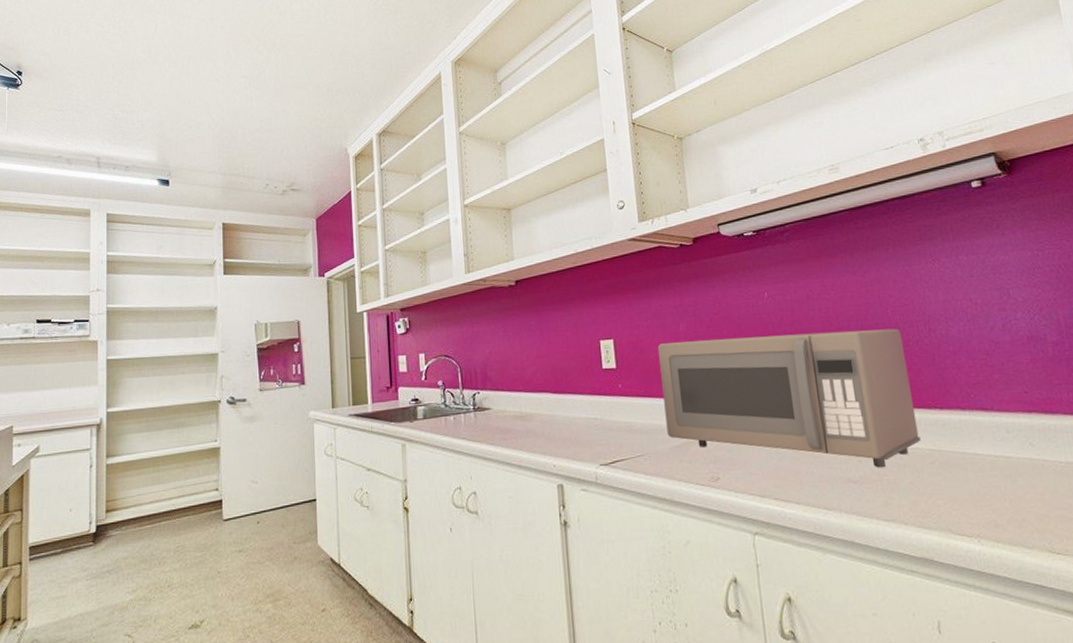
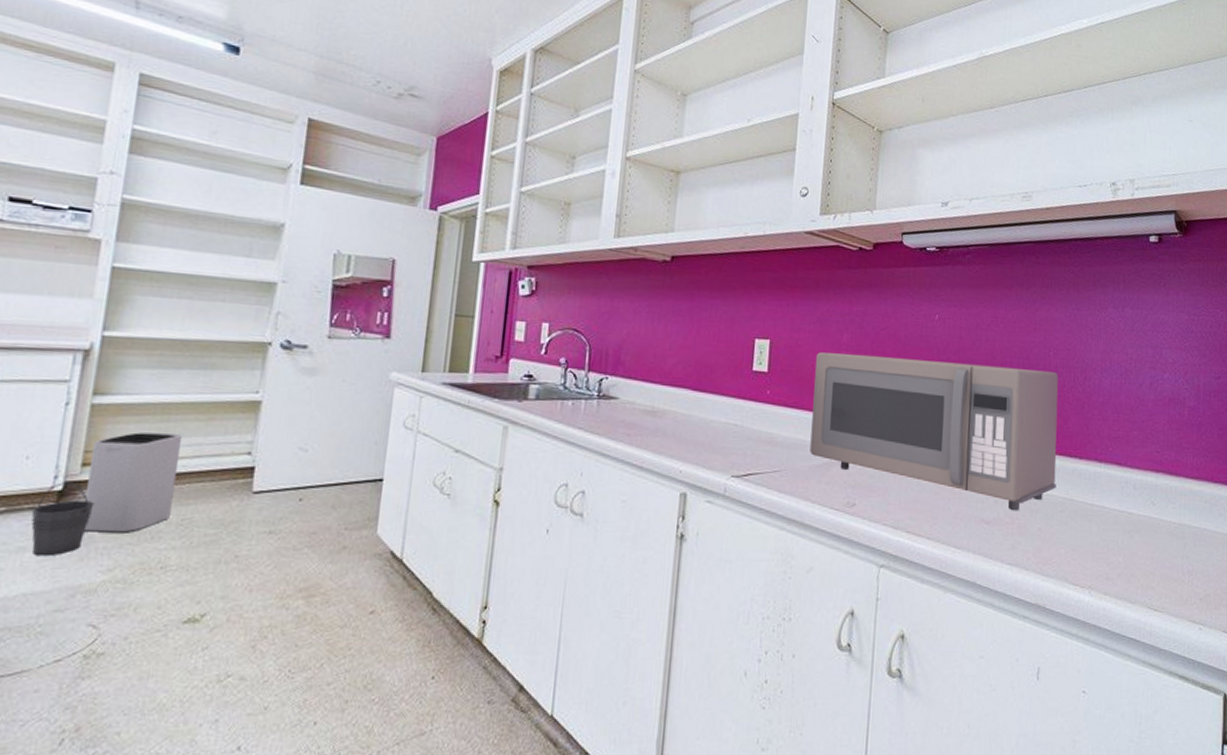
bucket: none [78,526,118,585] -> present [31,482,95,557]
trash can: none [112,480,170,563] -> present [85,432,183,533]

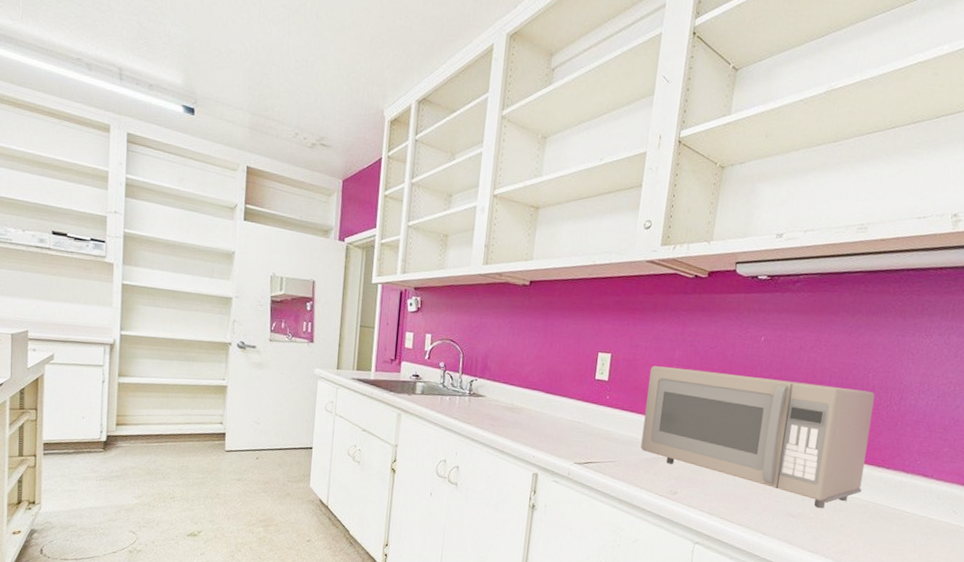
bucket: present [31,482,95,557] -> none [89,435,126,485]
trash can: present [85,432,183,533] -> none [121,404,178,473]

